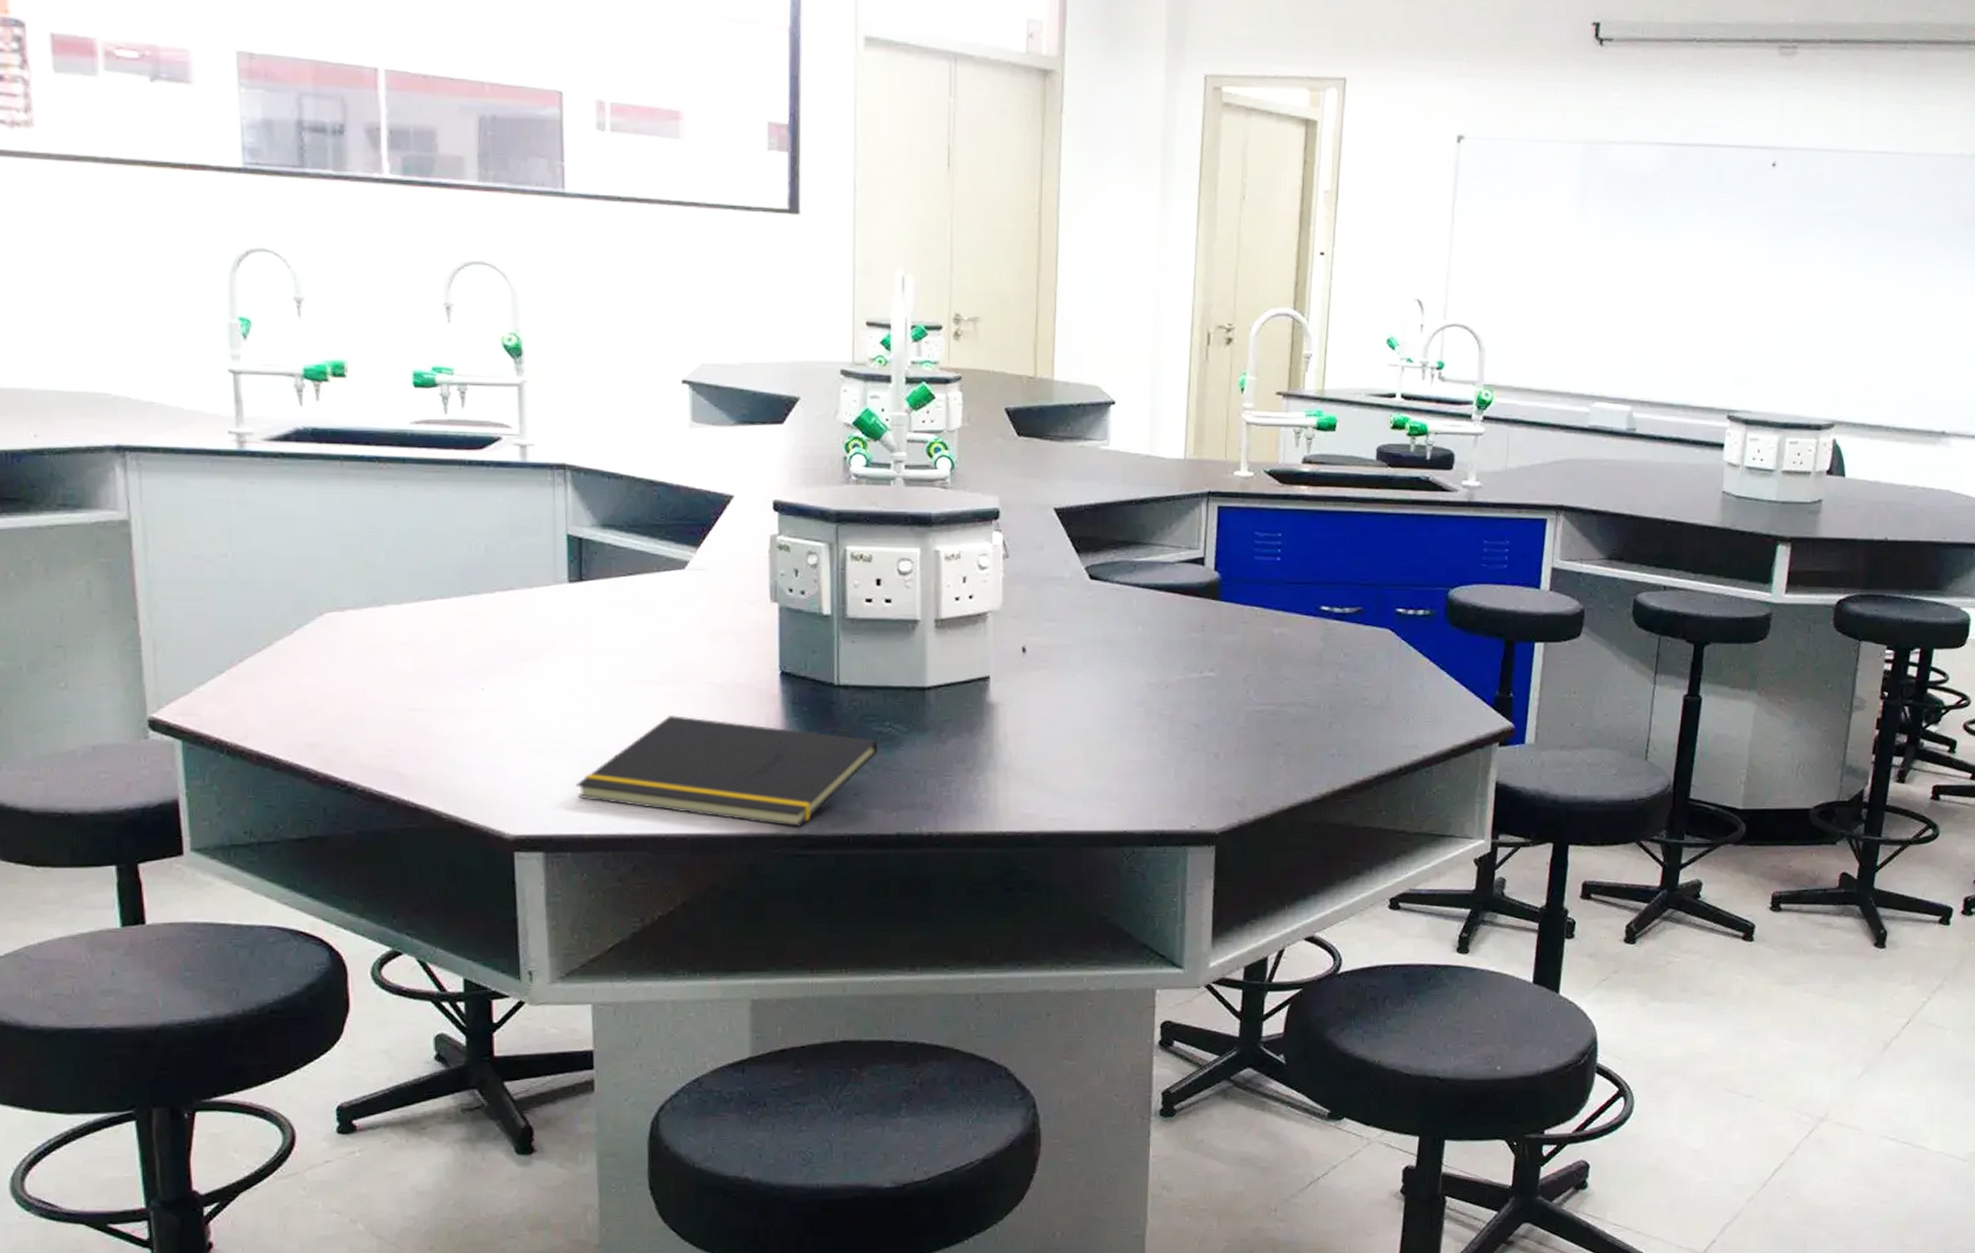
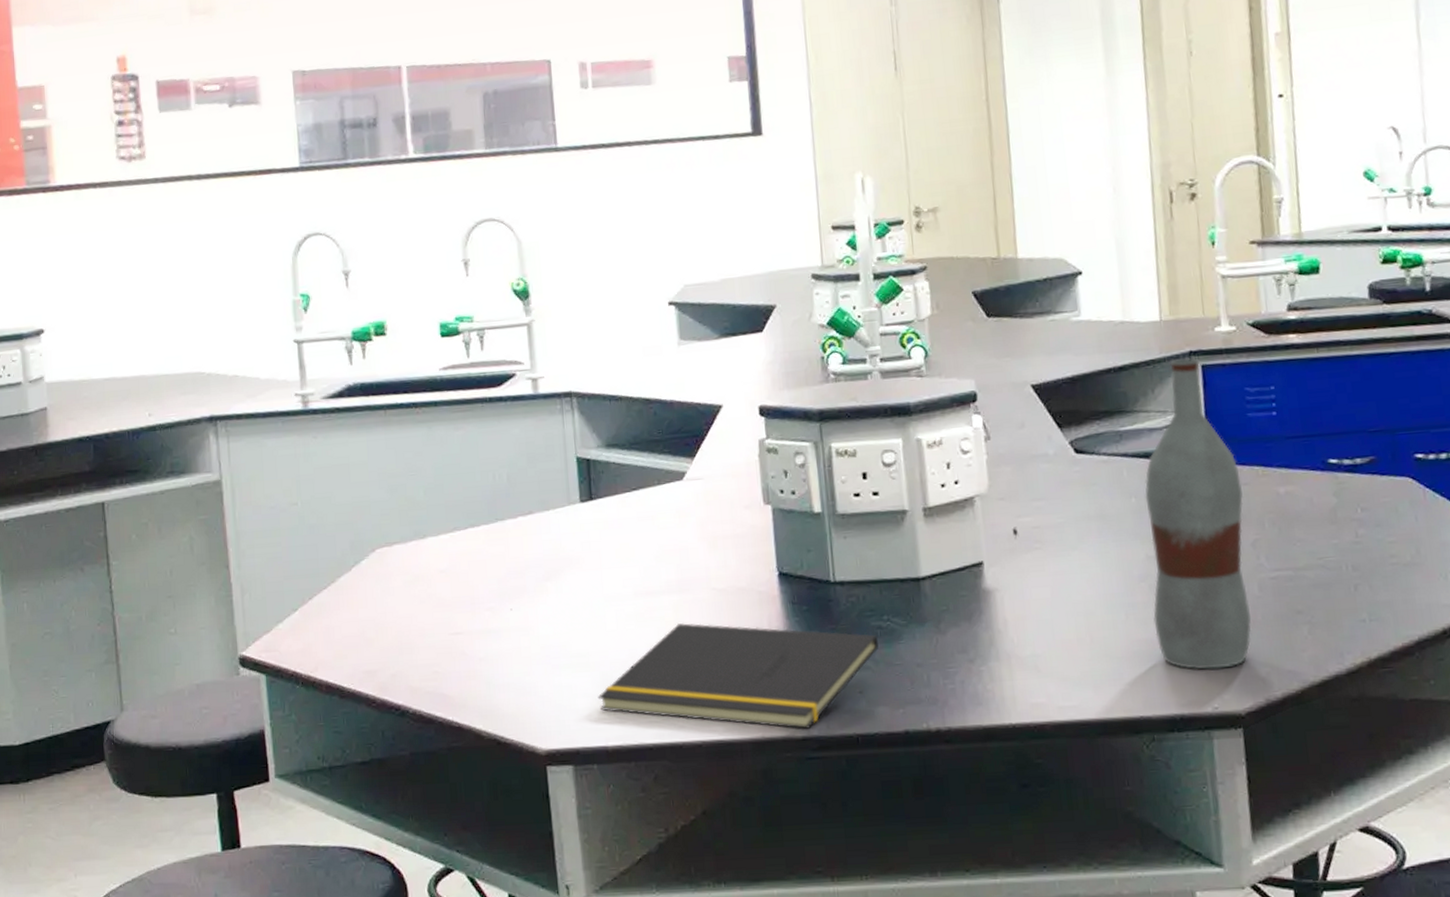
bottle: none [1146,497,1241,791] -> present [1145,358,1252,670]

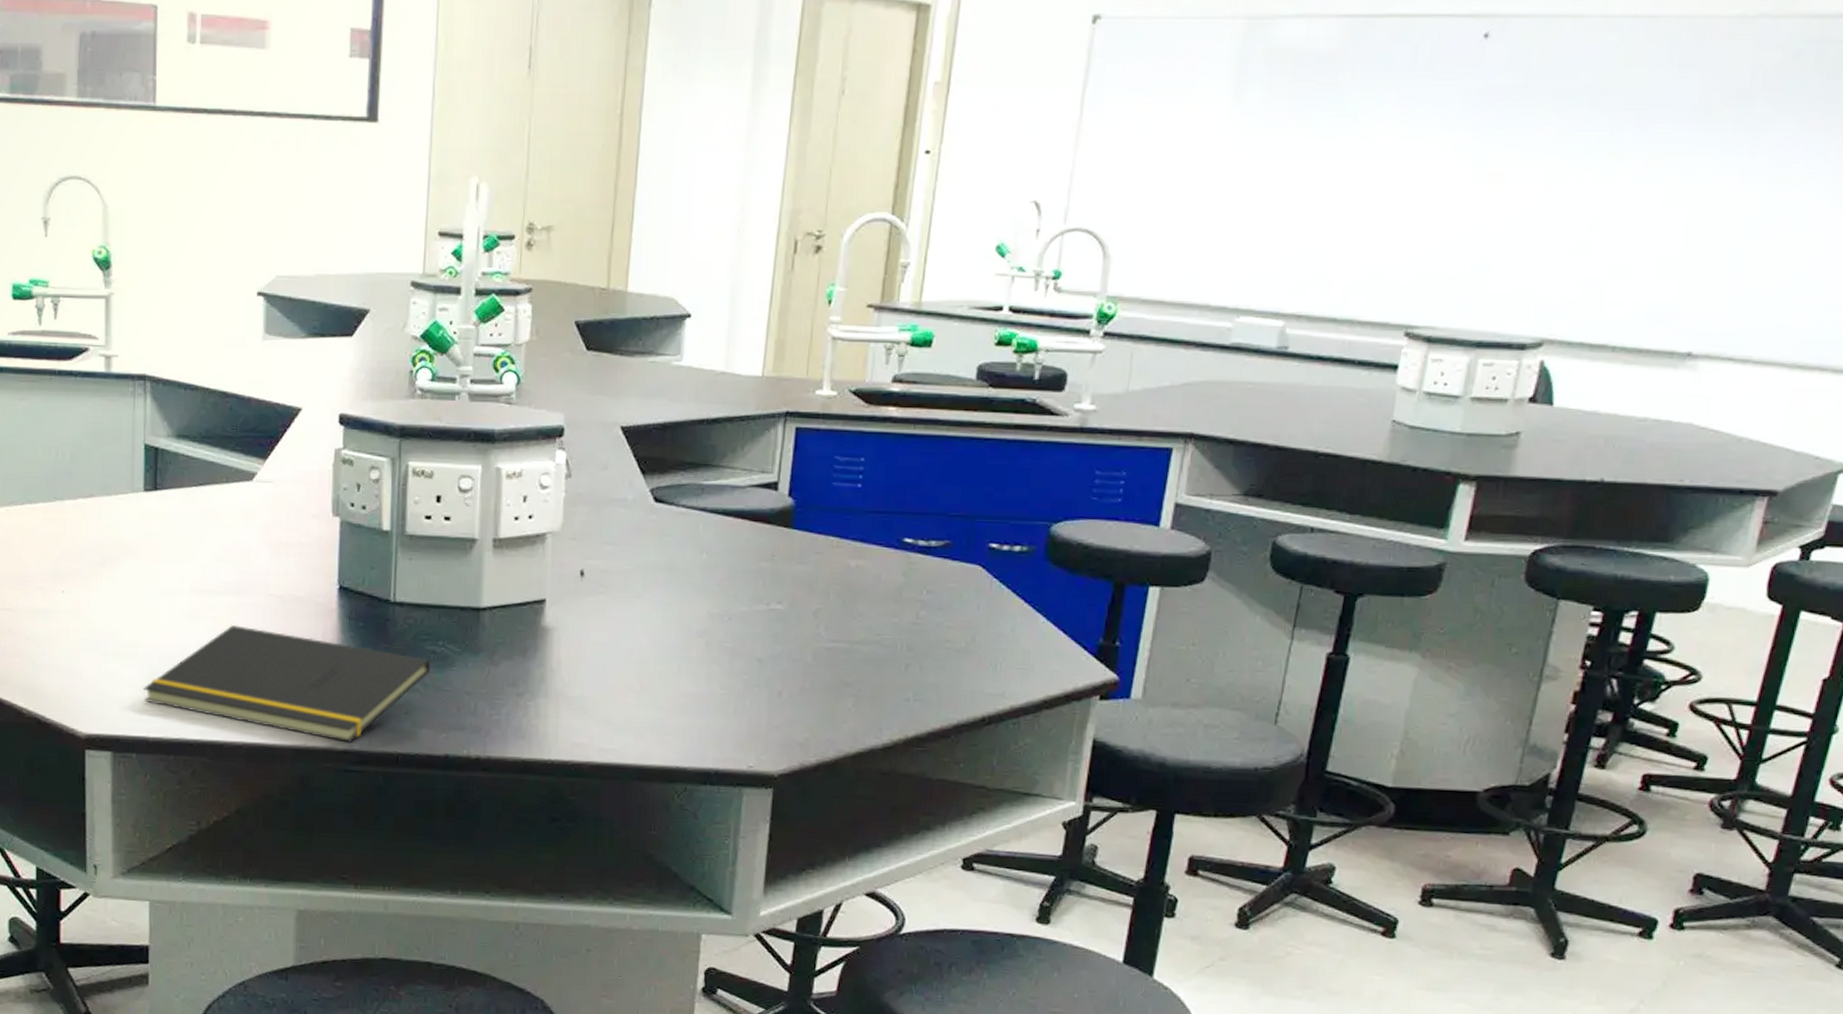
bottle: present [1145,358,1252,670] -> none [704,417,814,730]

